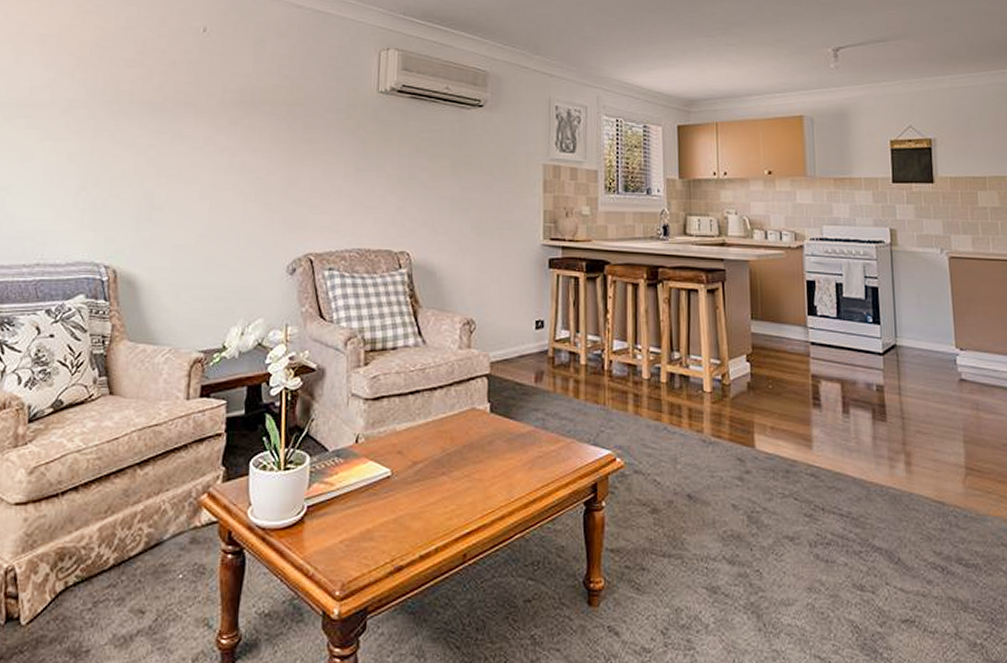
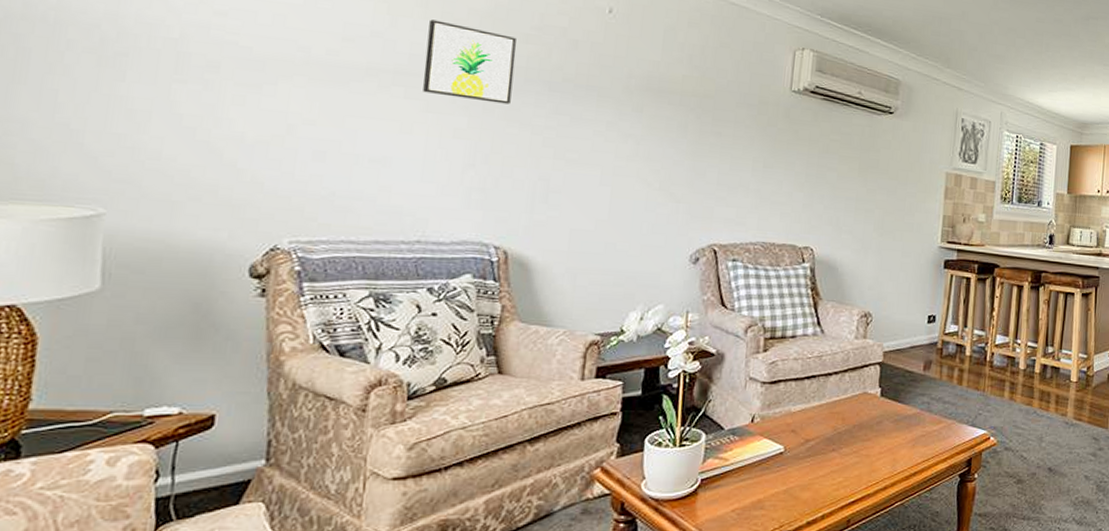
wall art: none [41,54,122,127] -> present [423,19,517,104]

